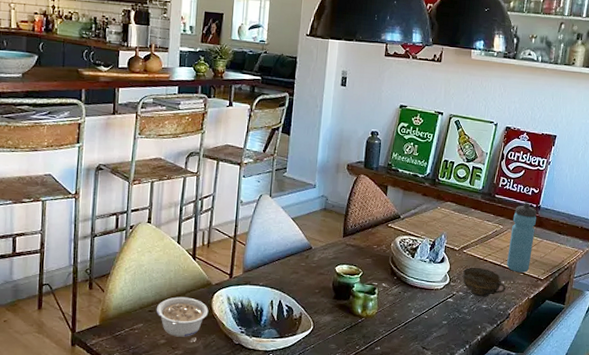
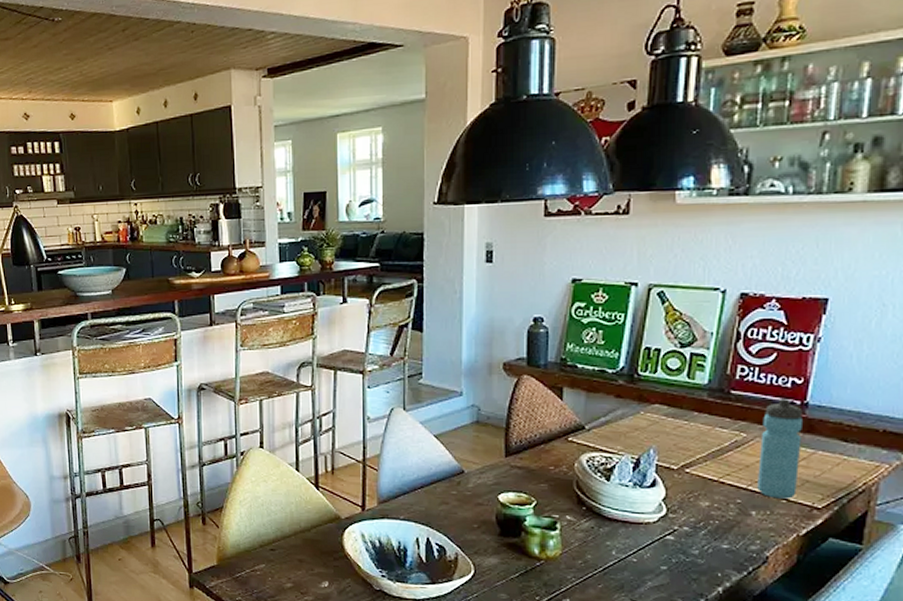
legume: present [156,297,209,337] -> none [278,533,340,581]
cup: present [462,267,506,297] -> none [686,492,758,534]

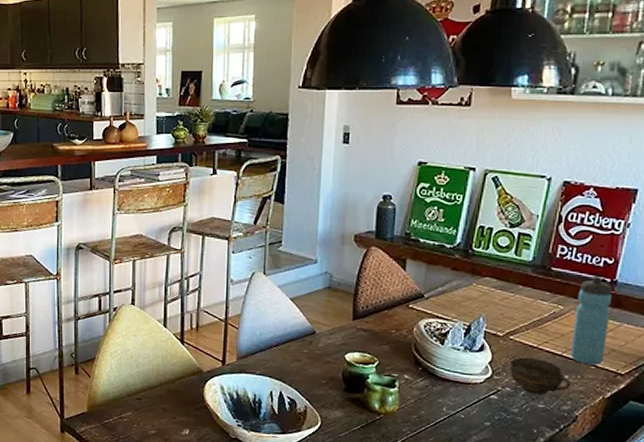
cup: none [686,492,758,534] -> present [509,357,571,395]

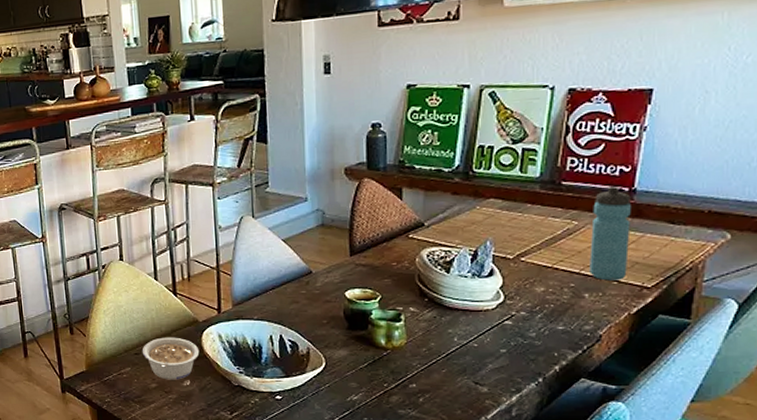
legume: none [144,384,201,428] -> present [142,337,200,380]
cup: present [509,357,571,395] -> none [522,278,591,316]

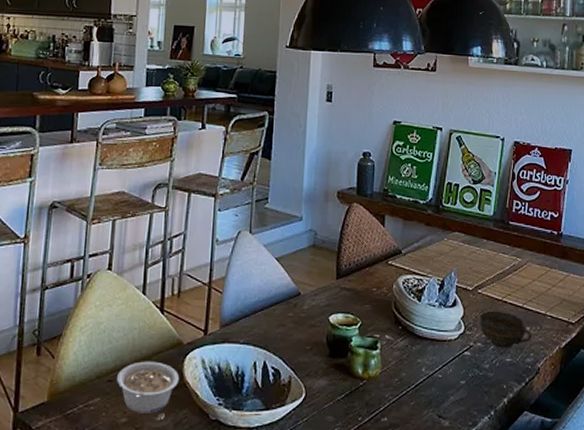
cup: none [522,278,591,316] -> present [479,310,532,348]
water bottle: present [589,187,631,281] -> none [530,230,559,316]

